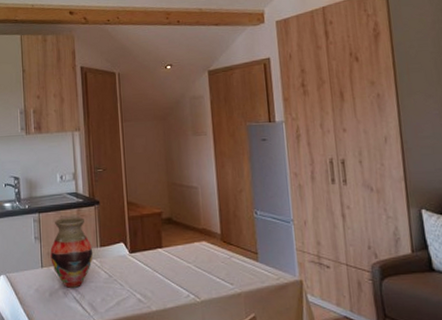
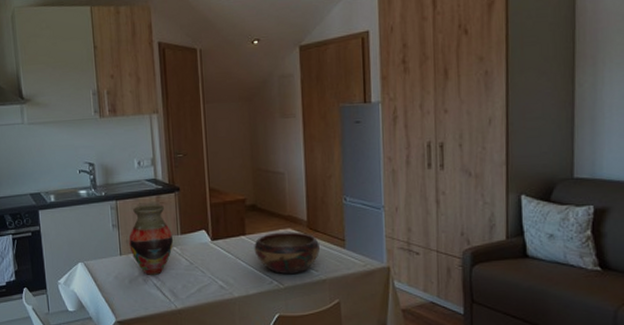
decorative bowl: none [170,245,234,288] -> present [254,232,320,275]

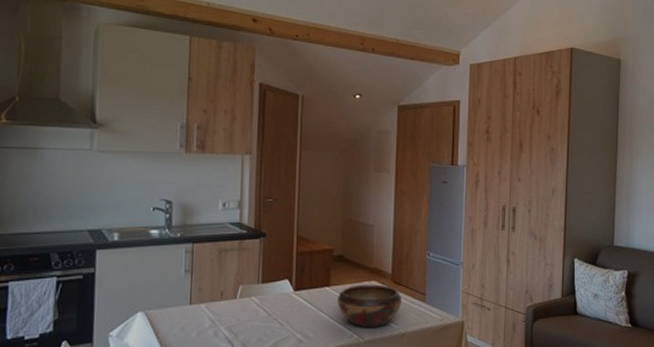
vase: present [129,204,174,275] -> none [202,249,253,327]

